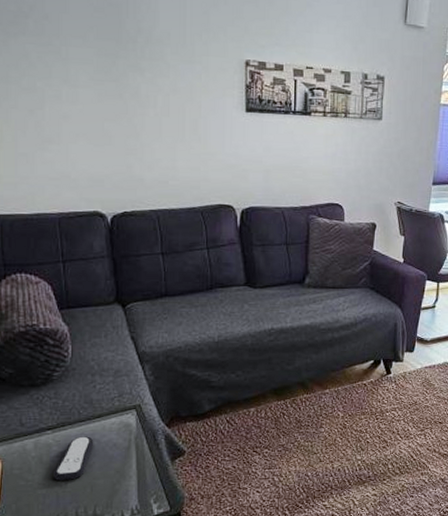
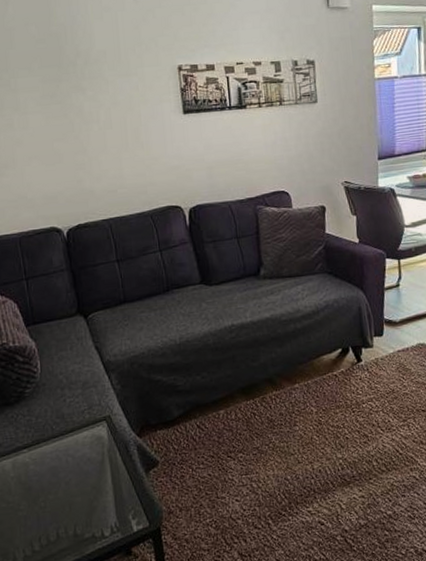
remote control: present [54,436,94,480] -> none [32,452,69,501]

